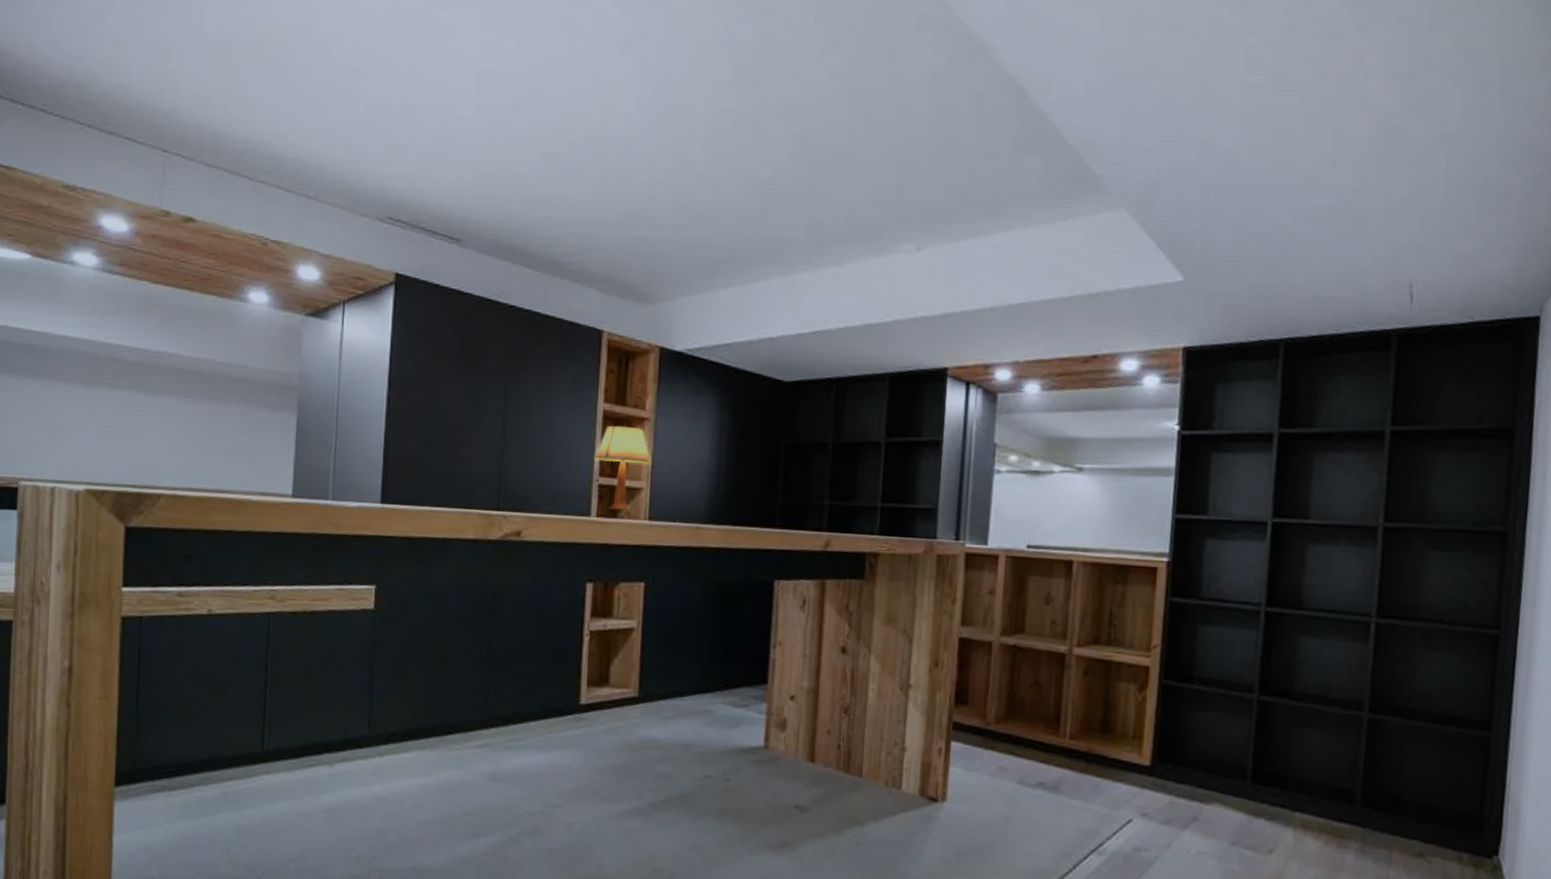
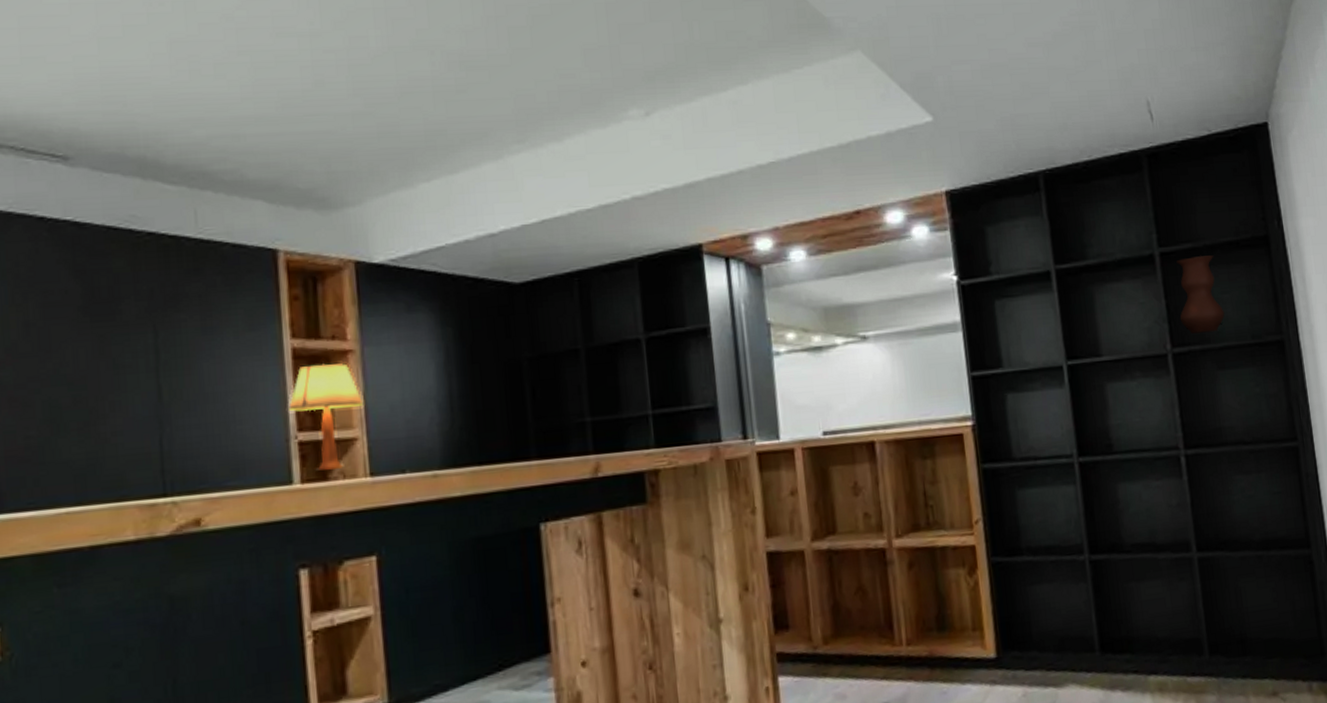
vase: none [1399,439,1449,513] -> present [1176,255,1225,334]

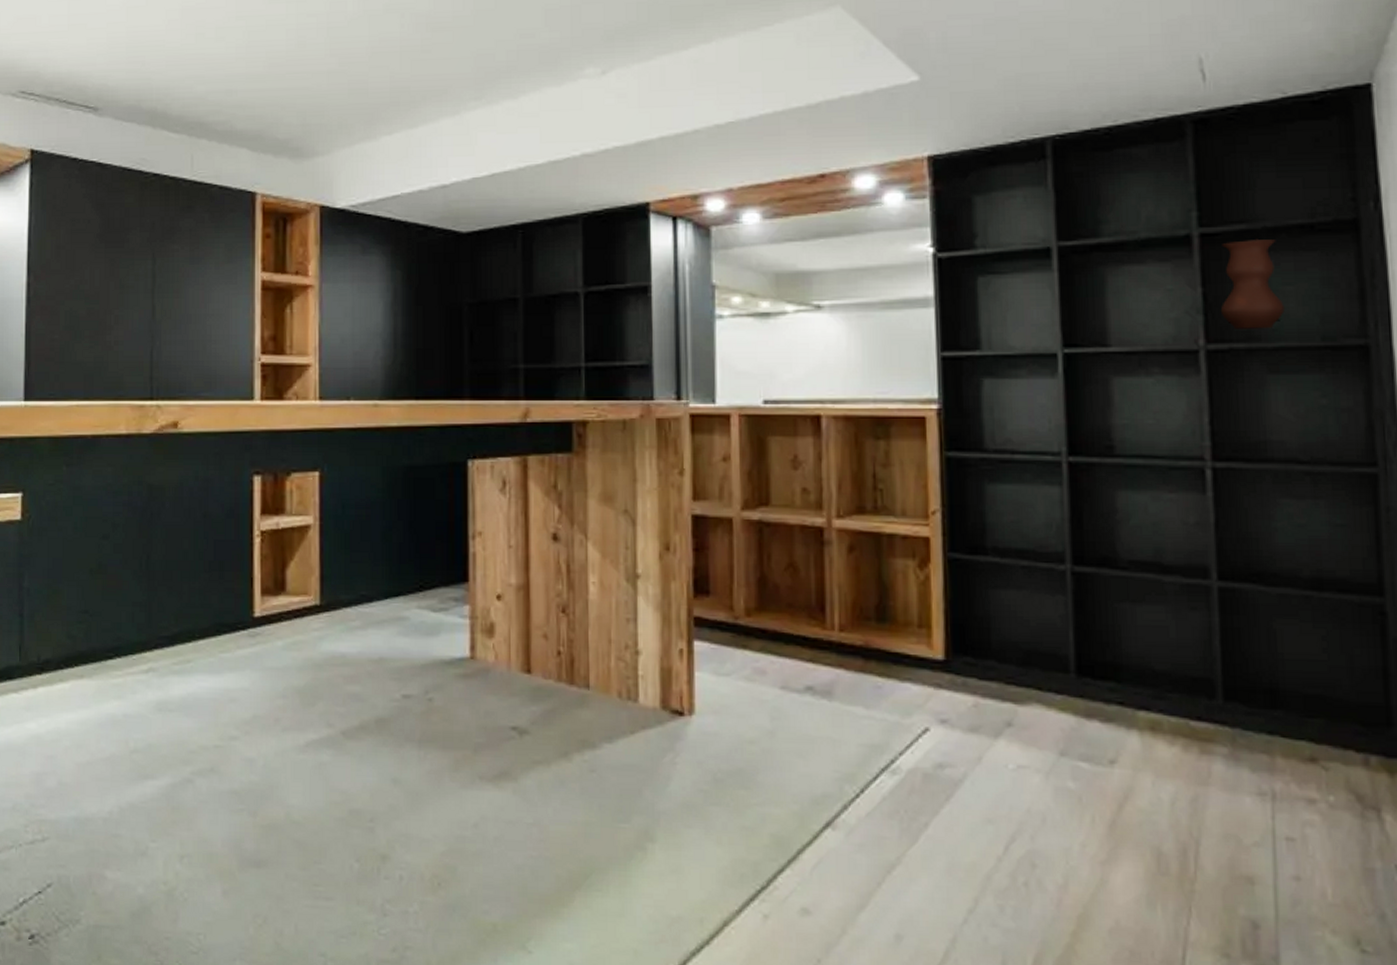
table lamp: present [287,360,364,471] -> none [254,293,319,392]

